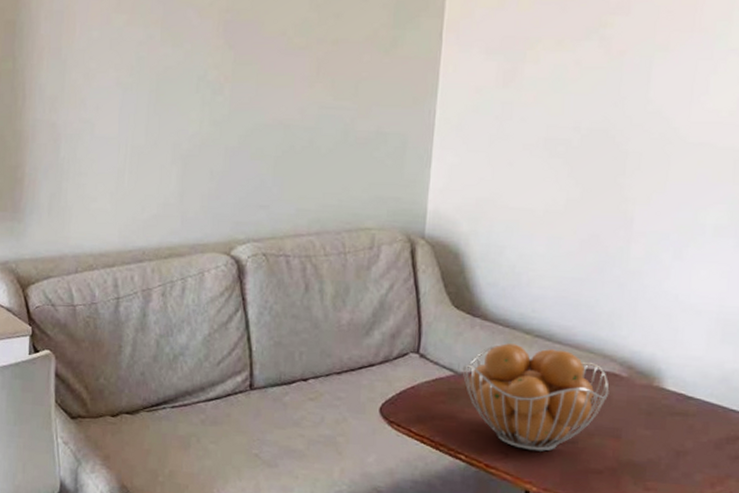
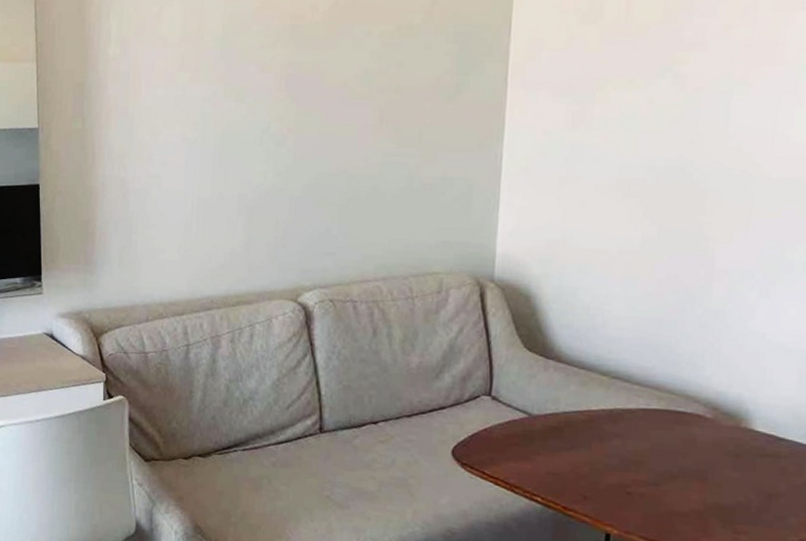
fruit basket: present [462,343,609,452] -> none [536,385,692,494]

